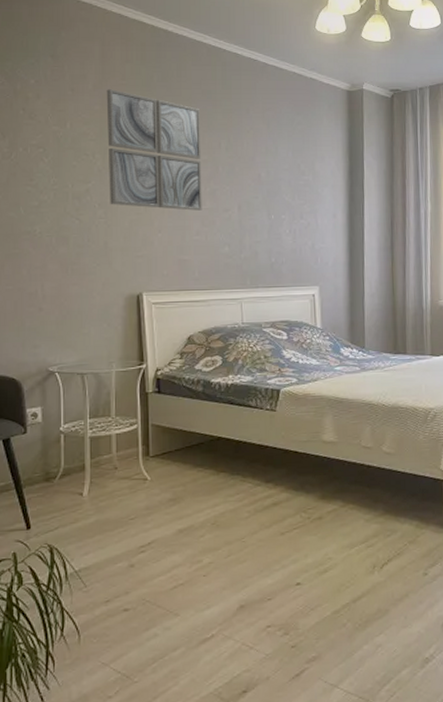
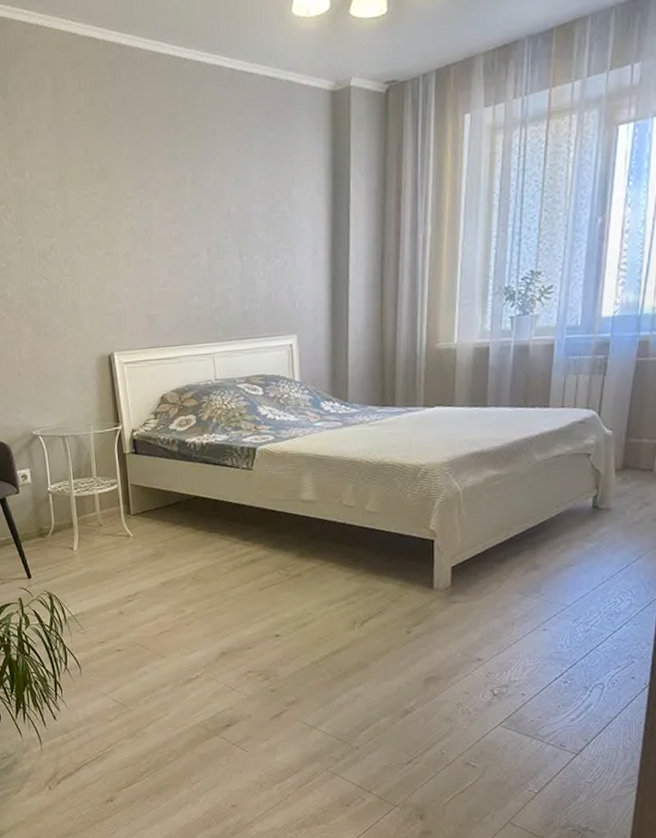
wall art: present [106,89,202,211] -> none [61,126,169,260]

